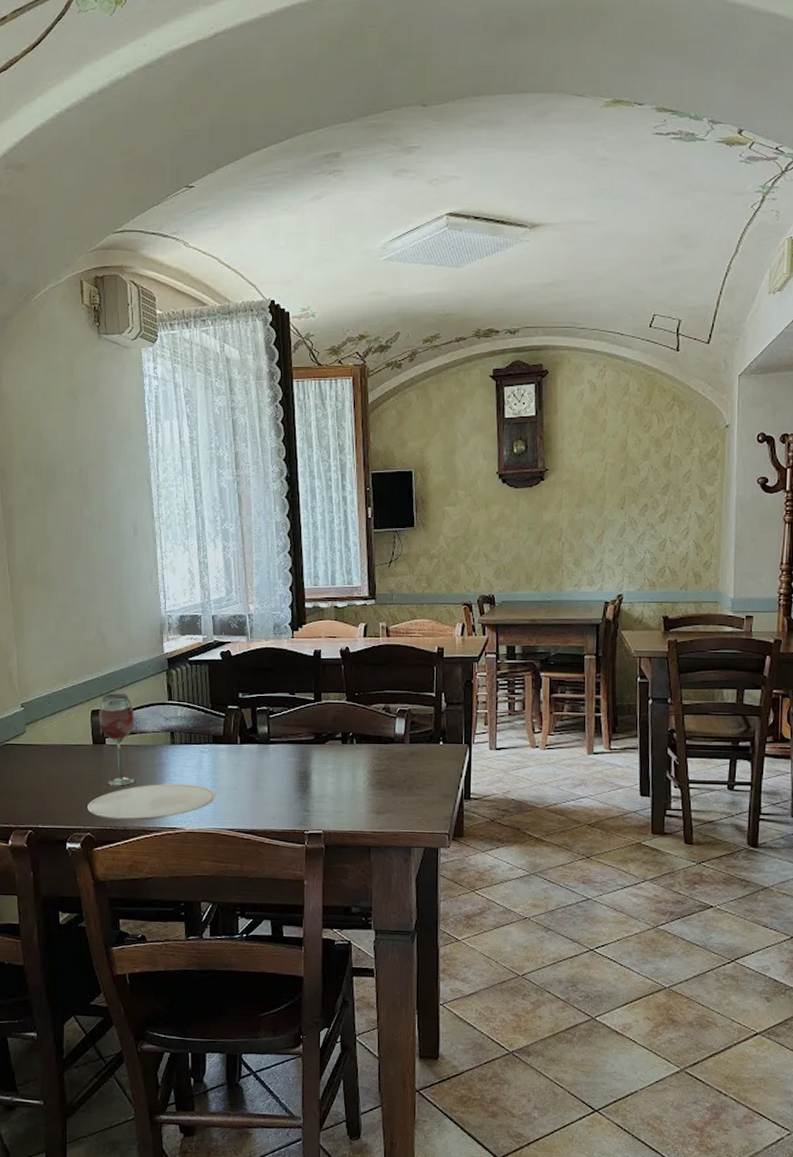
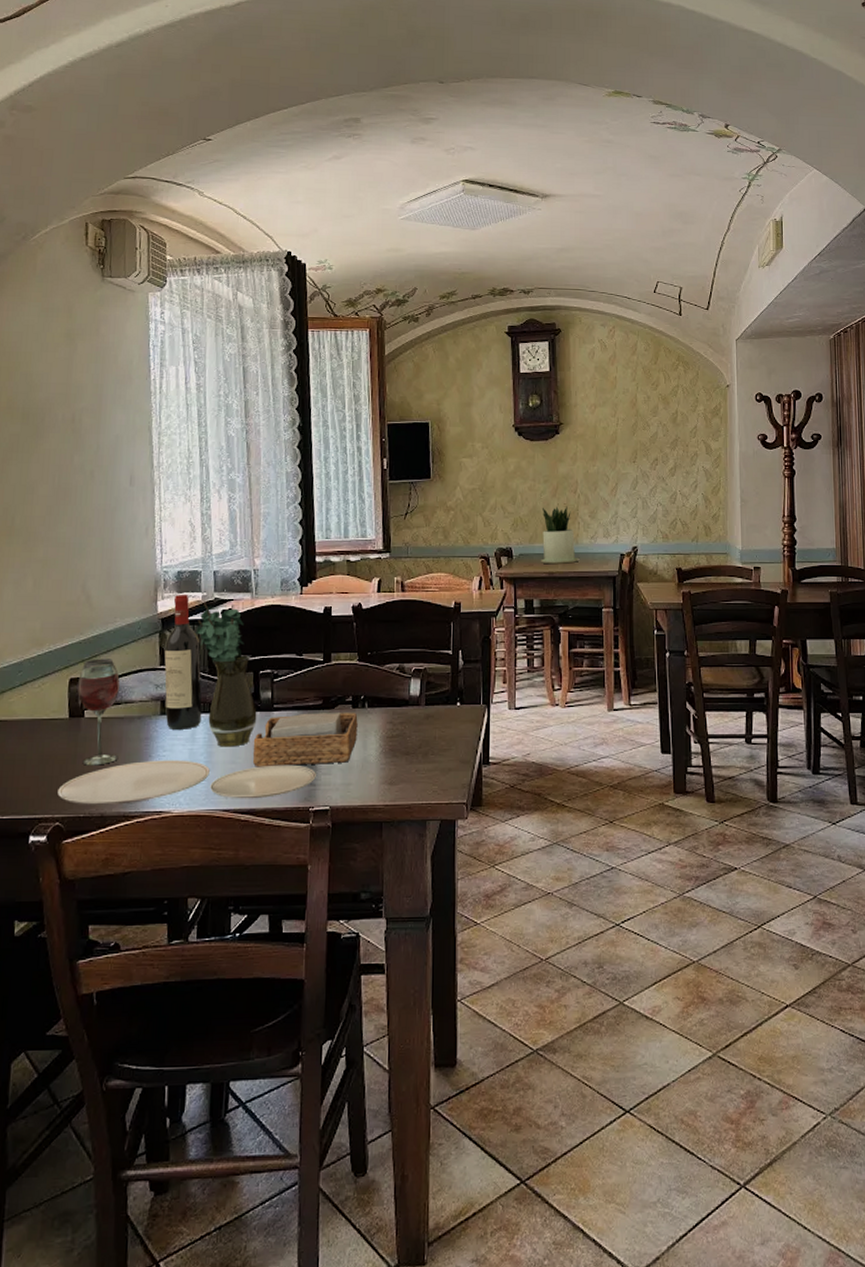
wine bottle: none [172,636,207,758] -> present [164,594,202,729]
vase: none [198,645,255,775] -> present [195,603,257,747]
plate: none [216,791,310,821] -> present [210,764,316,799]
napkin holder: none [252,746,347,794] -> present [252,713,358,767]
planter: none [523,554,562,612] -> present [541,506,578,565]

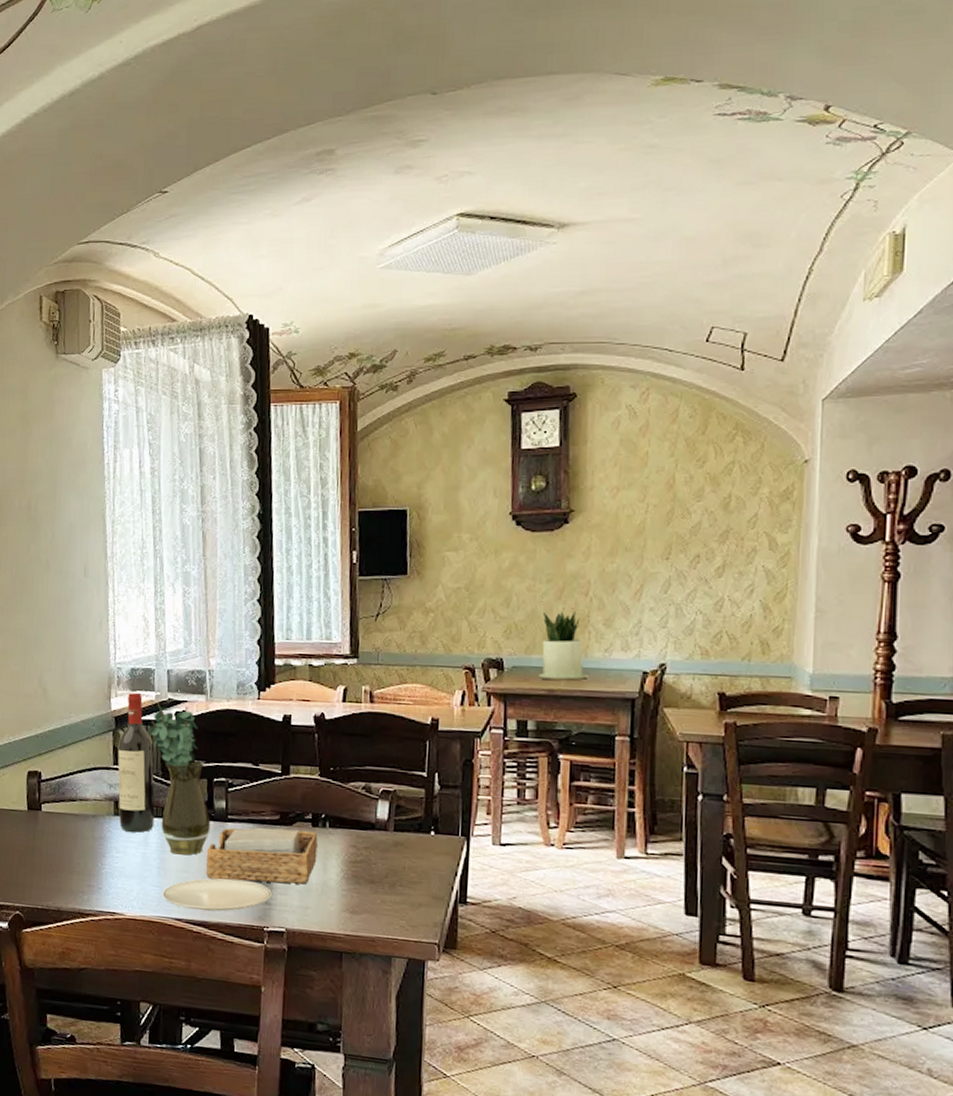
plate: present [58,760,210,805] -> none [18,860,162,901]
wineglass: present [77,659,120,766] -> none [35,753,75,860]

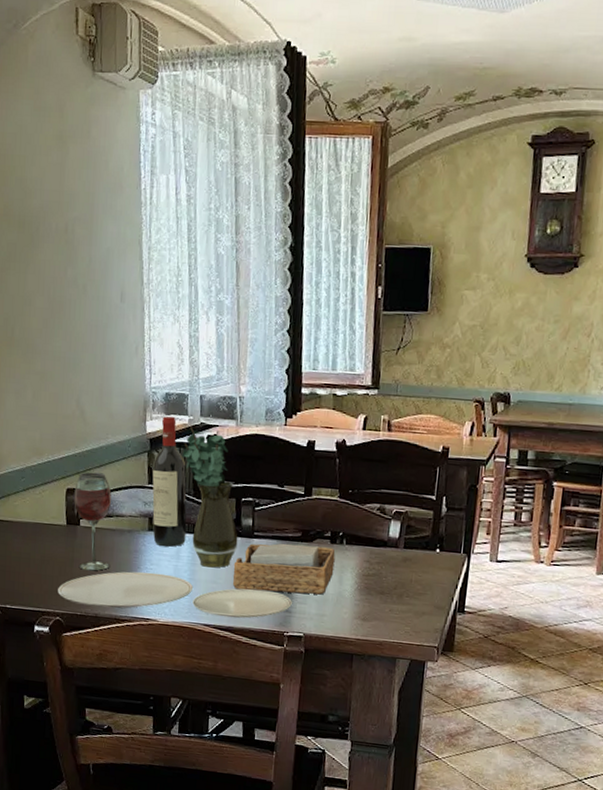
plate: none [18,860,162,901] -> present [58,571,193,608]
wineglass: none [35,753,75,860] -> present [74,472,111,571]
planter: present [539,611,587,682] -> none [541,351,584,416]

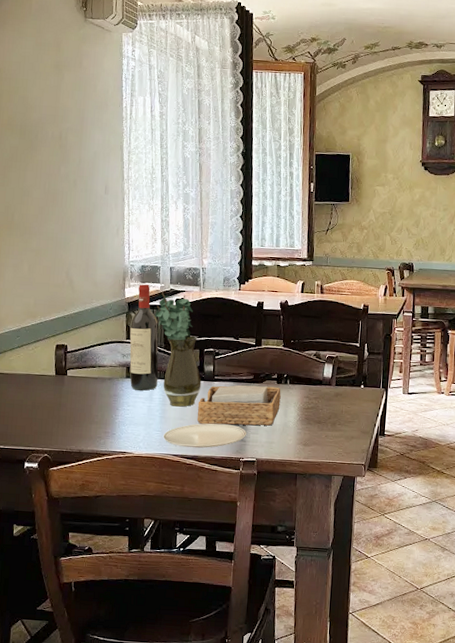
plate: present [58,571,193,608] -> none [46,412,163,444]
wineglass: present [74,472,111,571] -> none [62,330,95,414]

